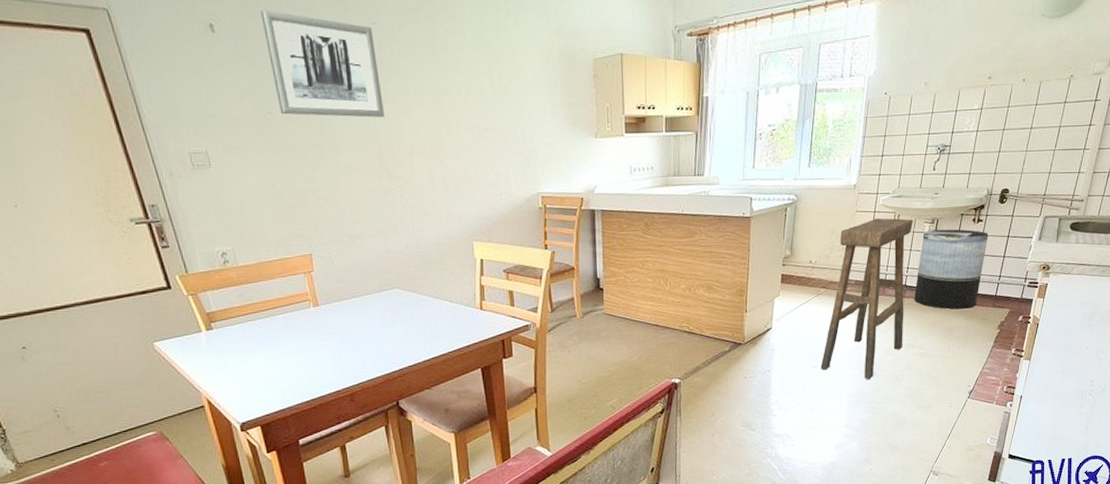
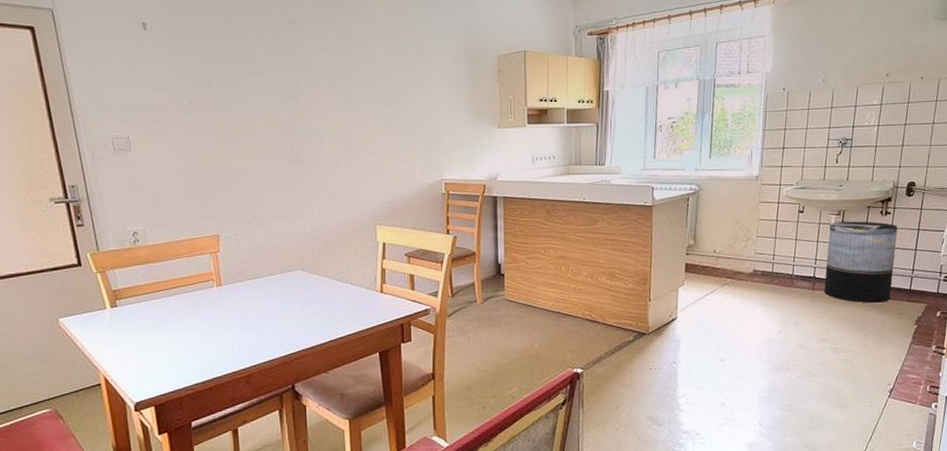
wall art: present [260,9,384,118] -> none [190,10,297,107]
stool: present [821,218,913,379] -> none [729,209,819,374]

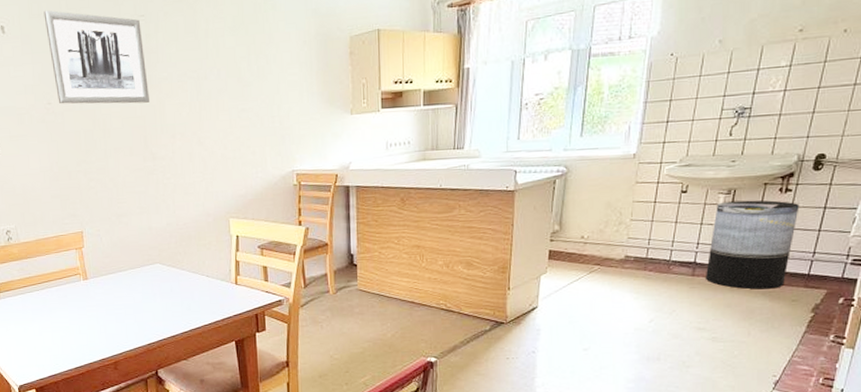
wall art: none [190,10,297,107] -> present [43,10,149,104]

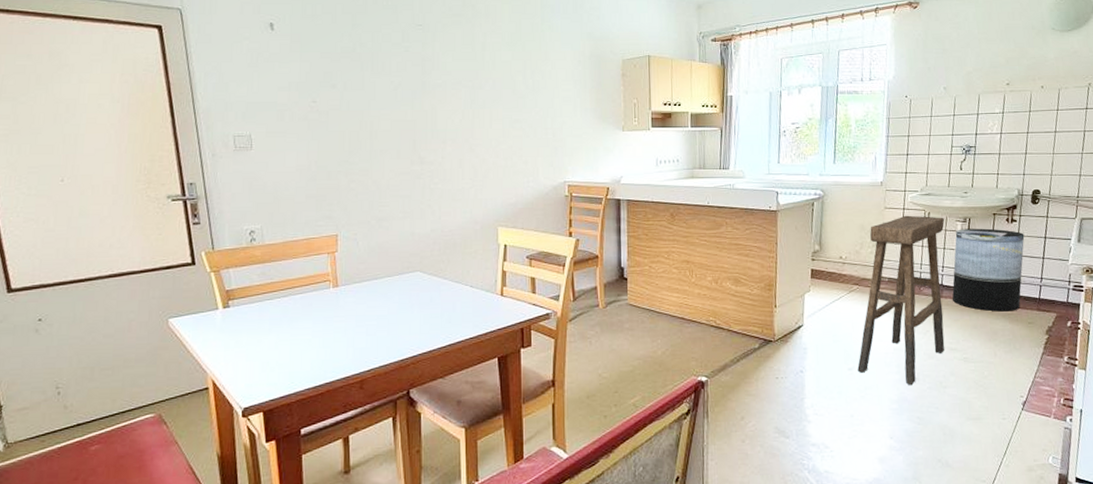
wall art: present [43,10,149,104] -> none [317,12,421,108]
stool: none [593,189,704,364] -> present [857,215,945,385]

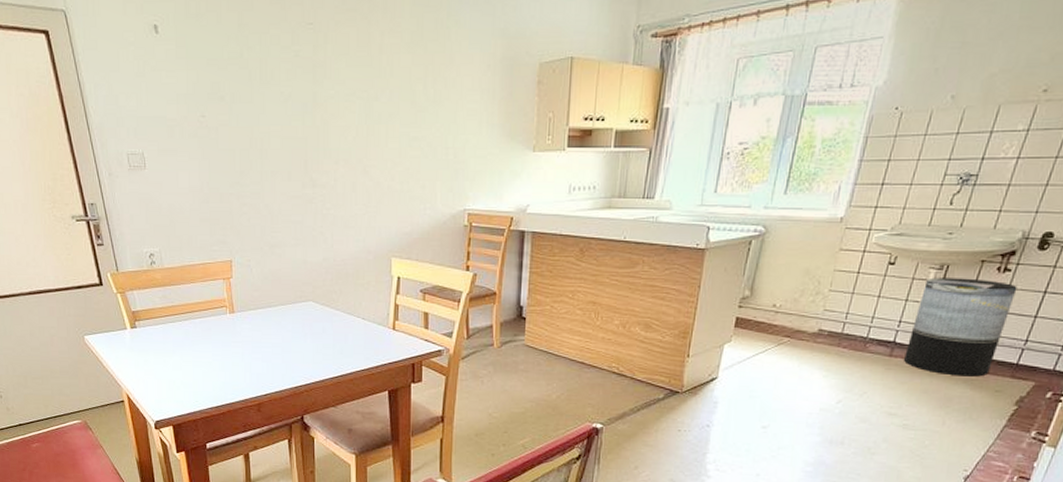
stool: present [857,215,945,385] -> none [772,259,914,448]

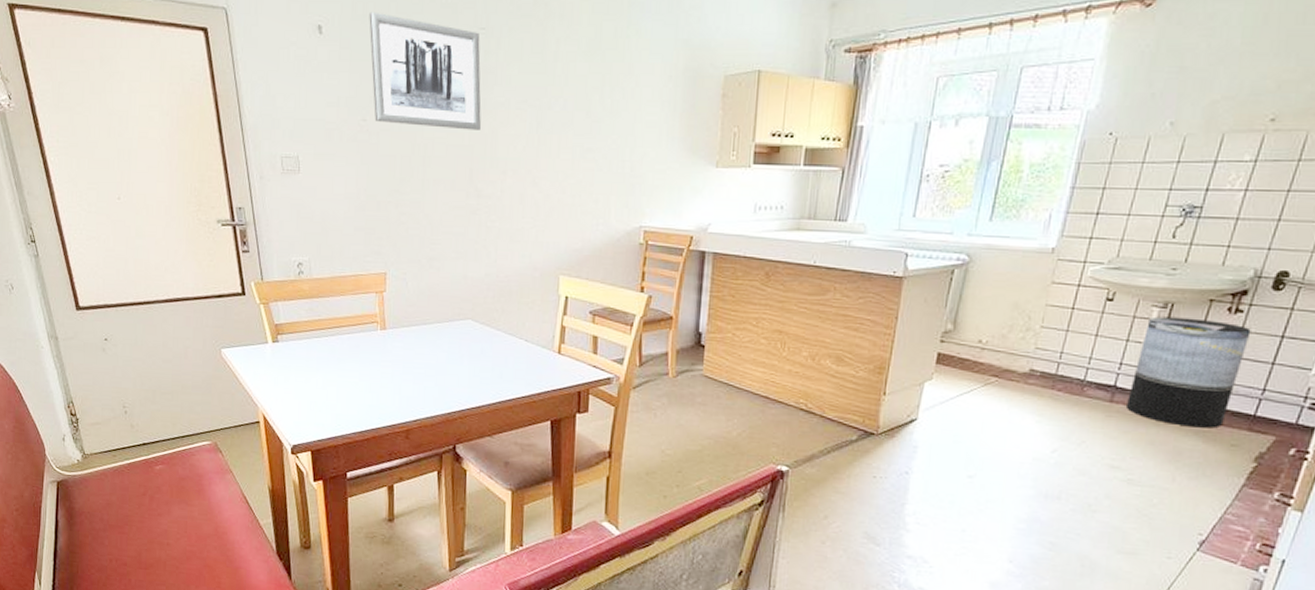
wall art: none [202,10,313,123] -> present [369,12,481,130]

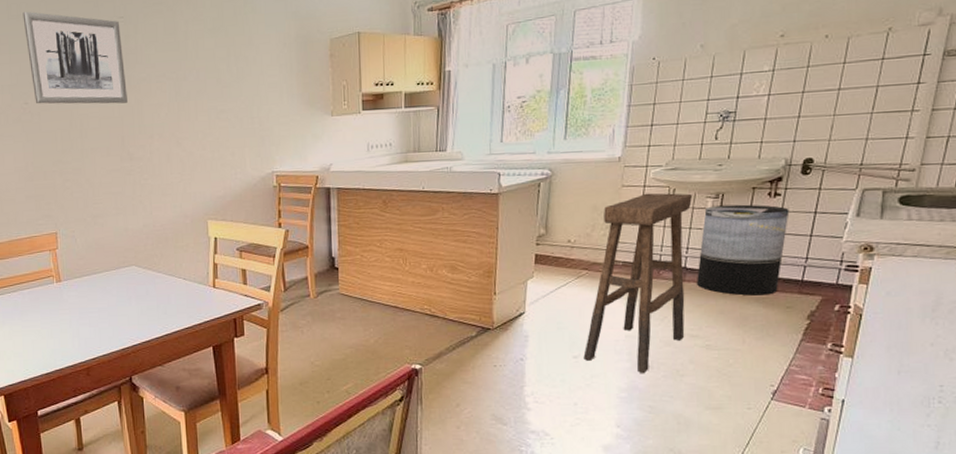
stool: none [980,293,1135,503] -> present [583,193,692,373]

